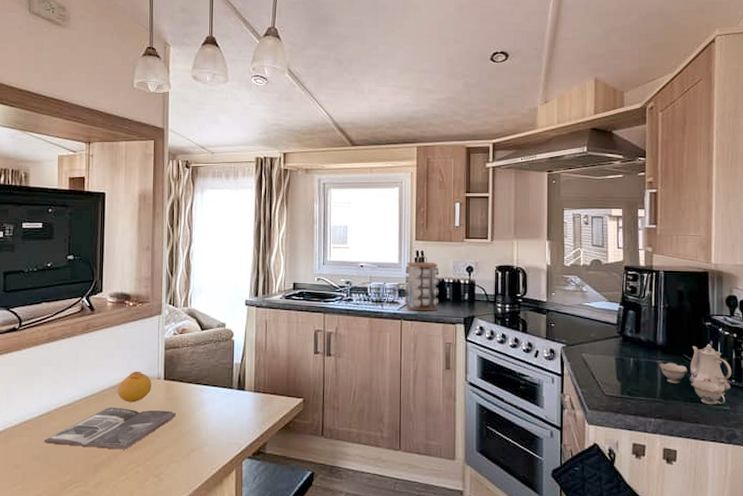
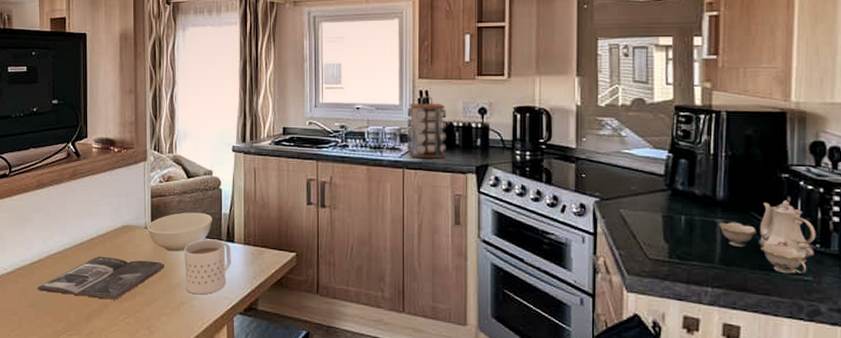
fruit: present [117,371,151,402] -> none [105,219,139,252]
bowl: none [160,362,225,401] -> present [148,212,213,252]
mug: none [195,388,242,441] -> present [184,239,231,295]

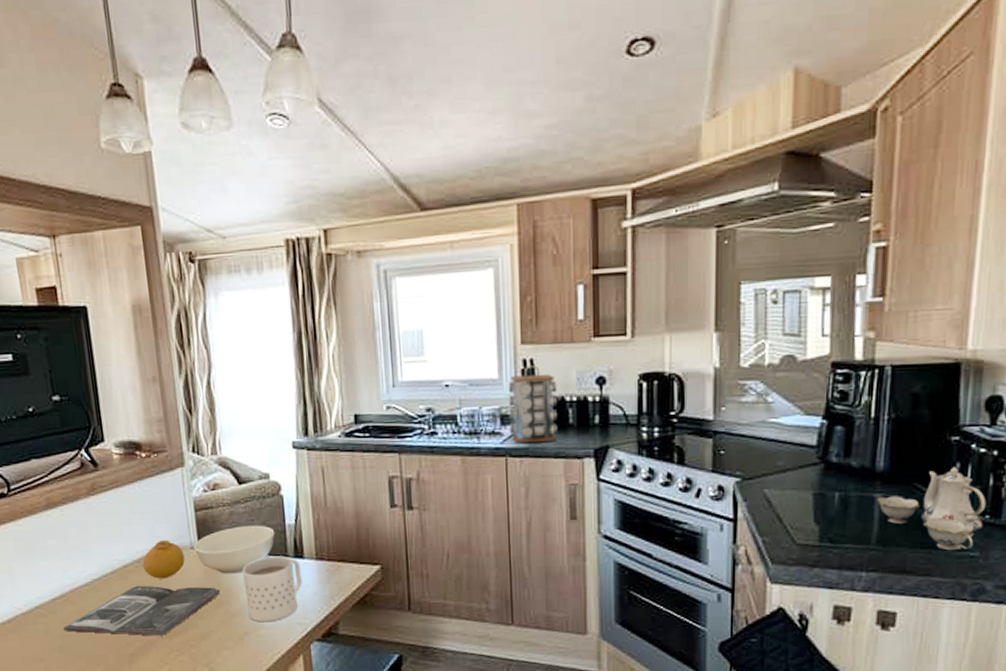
fruit: none [105,219,139,252] -> present [142,539,185,579]

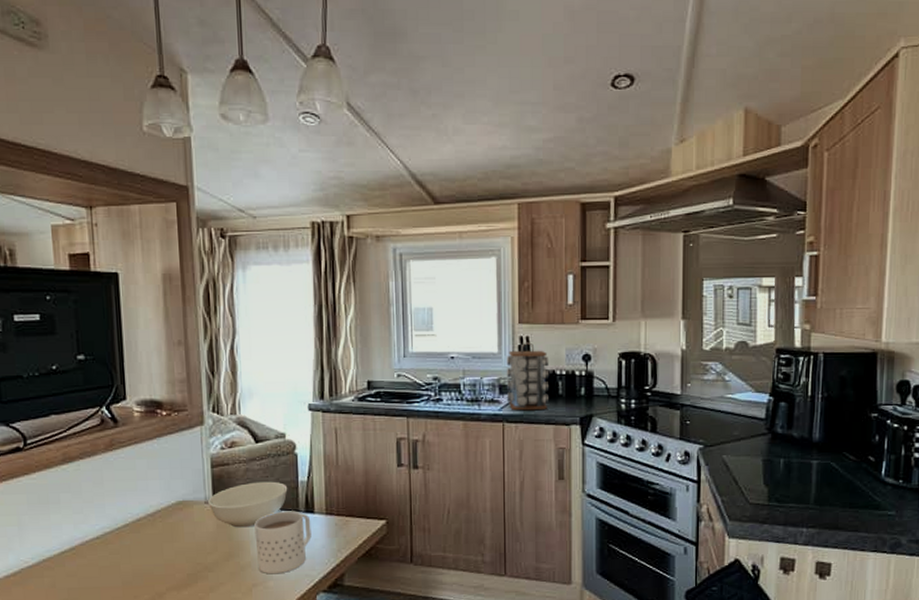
magazine: present [63,585,220,636] -> none [71,538,231,588]
fruit: present [142,539,185,579] -> none [156,494,198,533]
tea set: present [877,467,987,551] -> none [814,439,900,510]

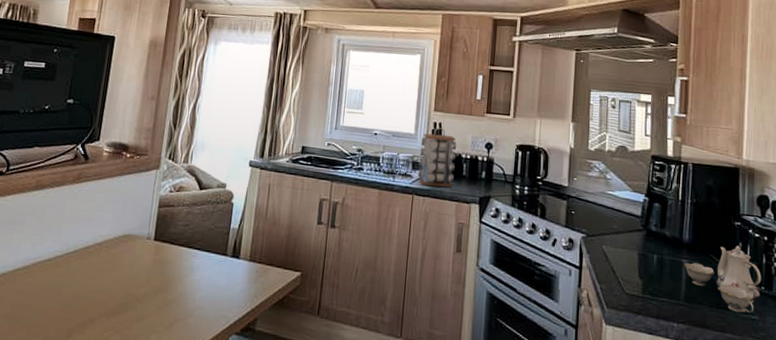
bowl: present [208,481,288,528] -> none [150,224,221,265]
mug: present [254,511,312,575] -> none [182,253,236,312]
tea set: none [814,439,900,510] -> present [684,245,762,313]

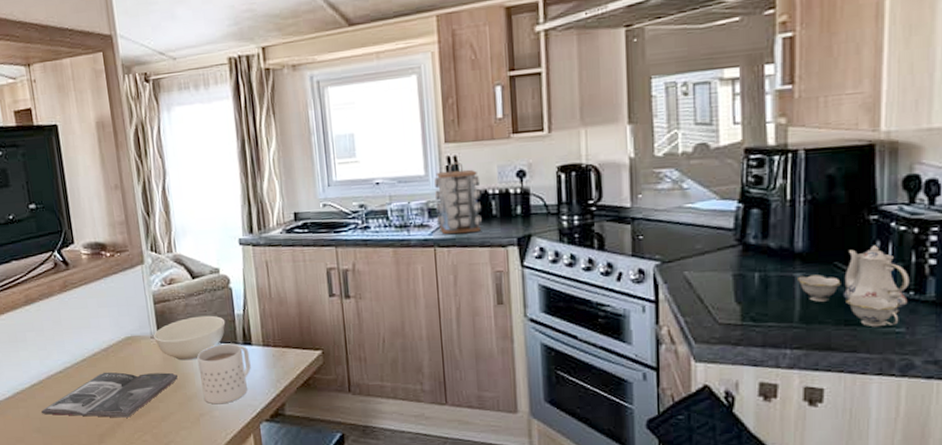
magazine: none [16,265,163,315] -> present [41,372,178,418]
bowl: none [150,224,221,265] -> present [153,315,226,361]
mug: none [182,253,236,312] -> present [197,343,251,405]

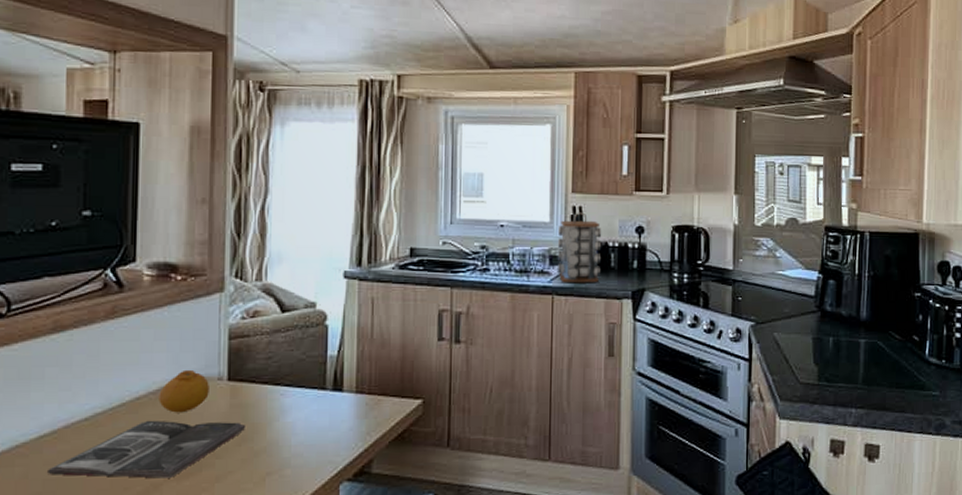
fruit: none [108,330,146,366] -> present [158,369,209,413]
bowl: present [153,315,226,361] -> none [222,355,315,408]
mug: present [197,343,251,405] -> none [273,388,339,461]
tea set: present [798,245,910,327] -> none [862,318,942,390]

